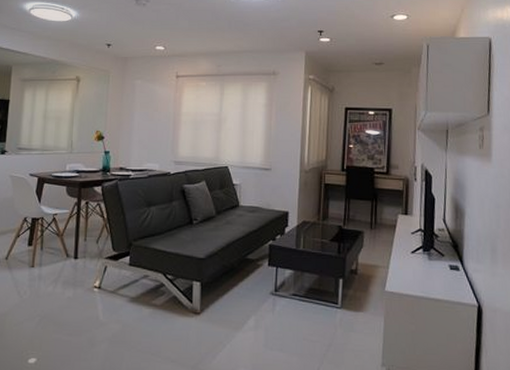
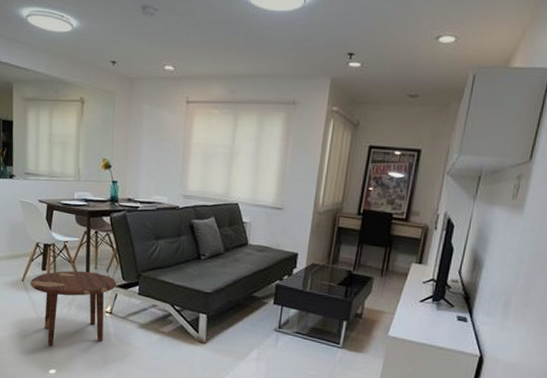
side table: none [14,244,107,331] -> present [30,270,117,346]

